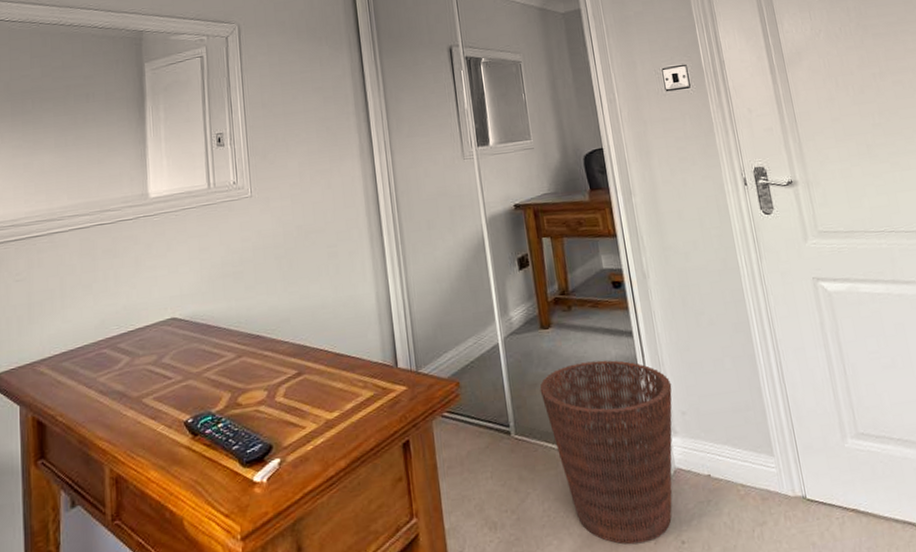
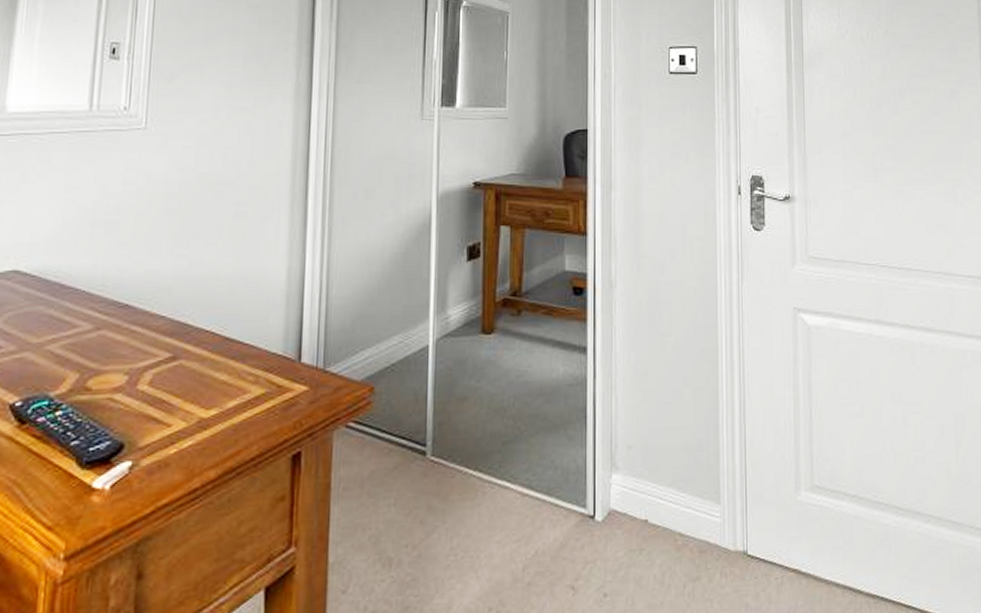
basket: present [539,360,672,544] -> none [469,377,621,594]

